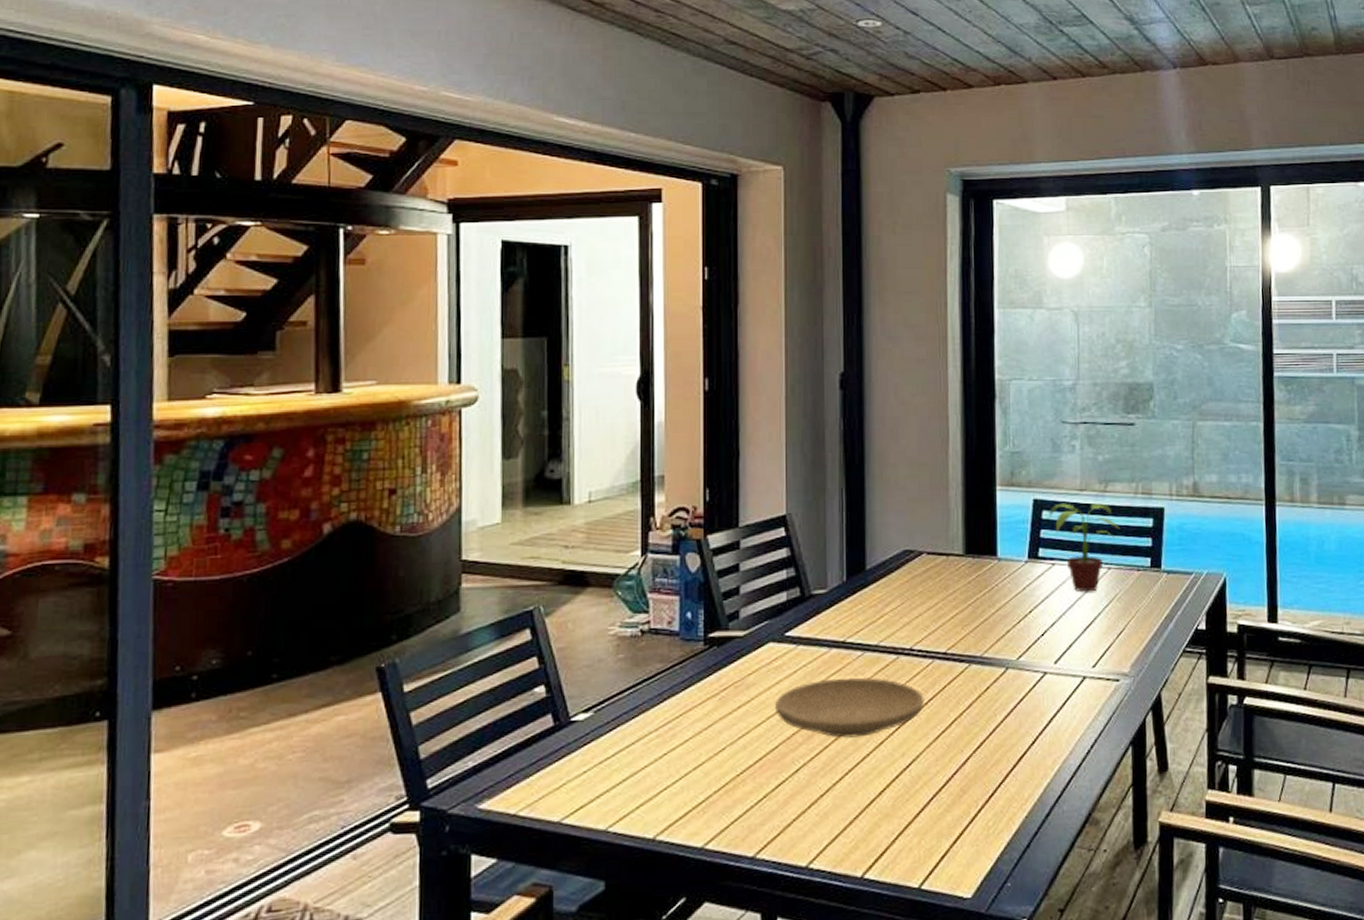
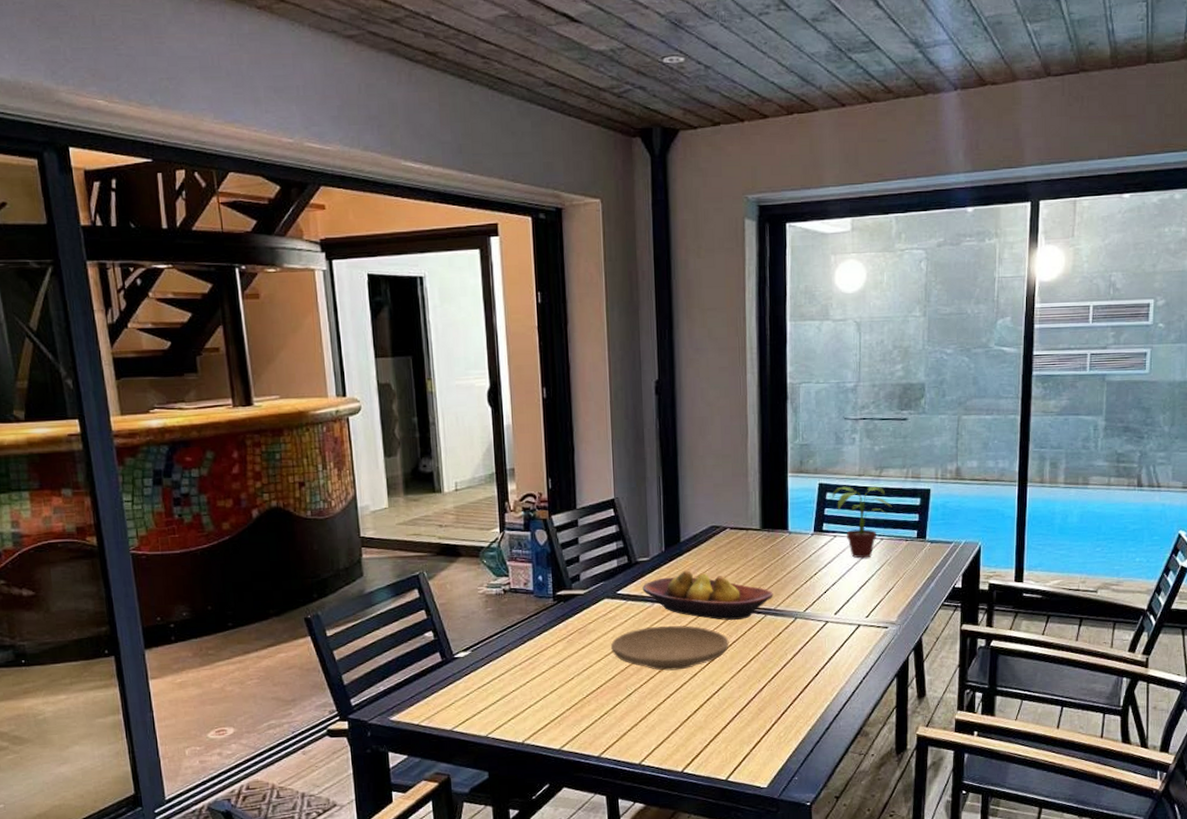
fruit bowl: none [817,606,980,671] -> present [642,570,773,620]

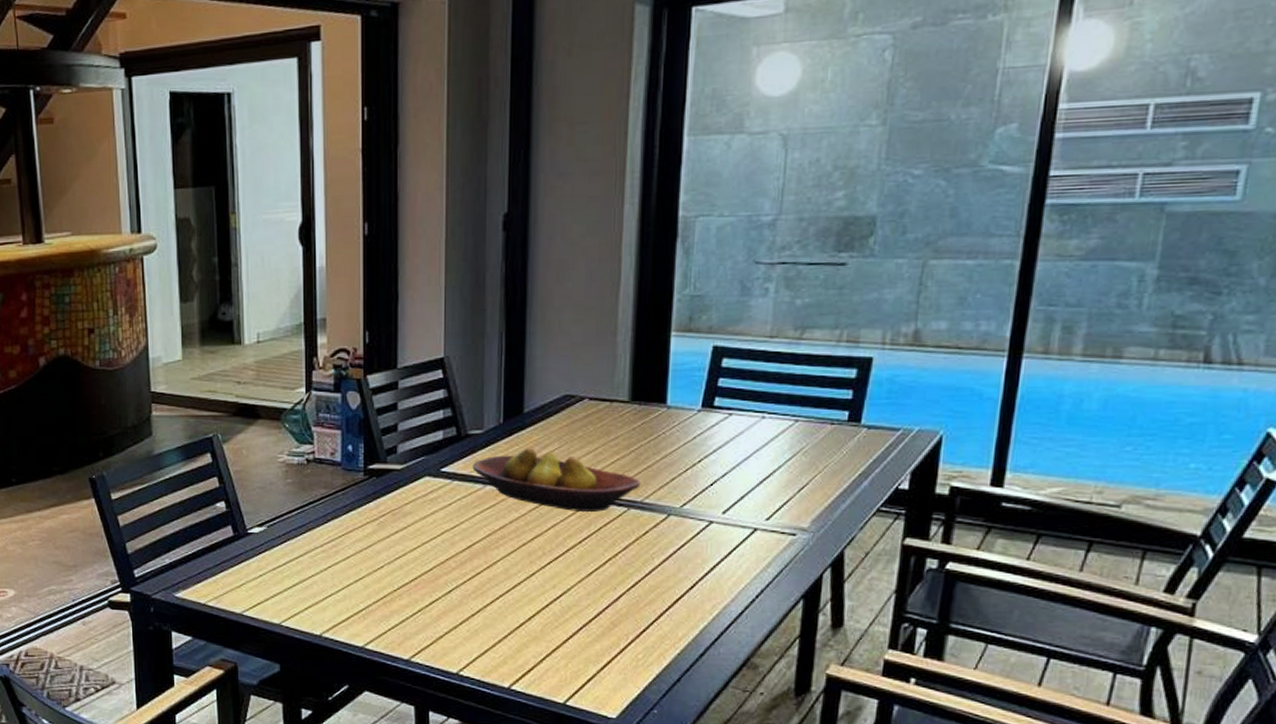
plate: present [610,625,729,671] -> none [429,512,579,567]
potted plant: present [832,486,892,559] -> none [730,350,815,444]

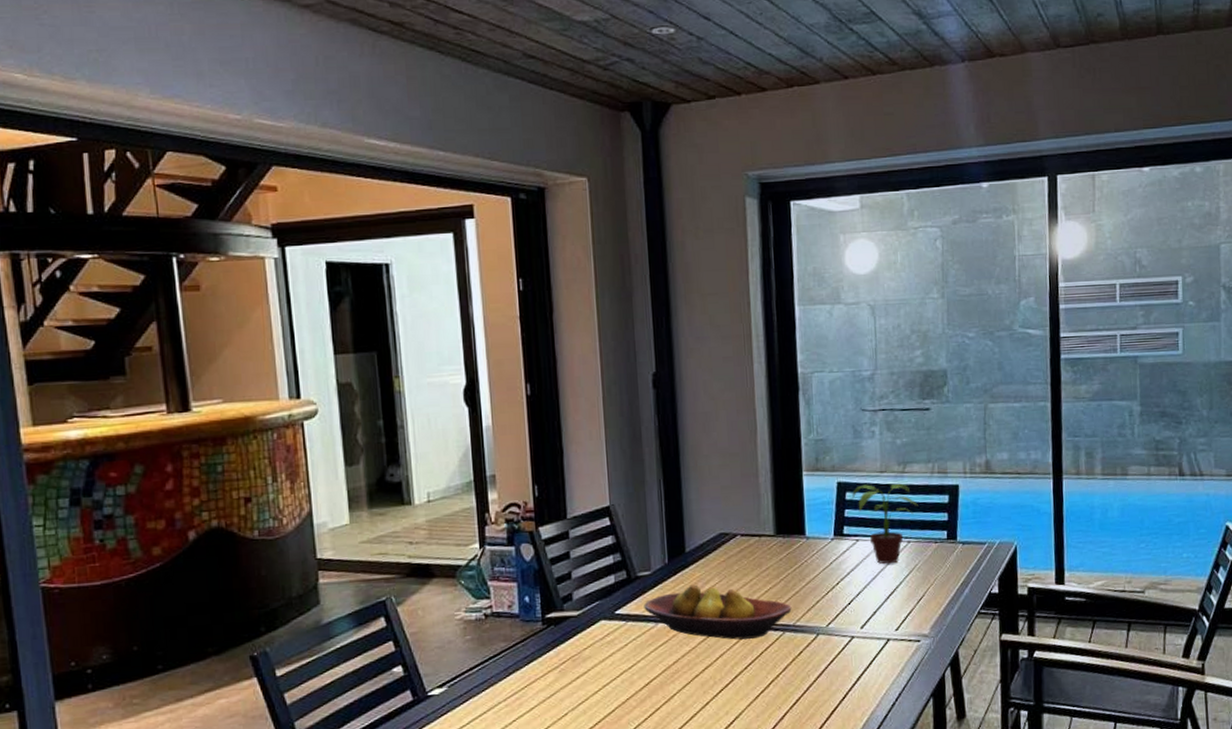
potted plant: none [730,350,815,444] -> present [852,483,918,564]

